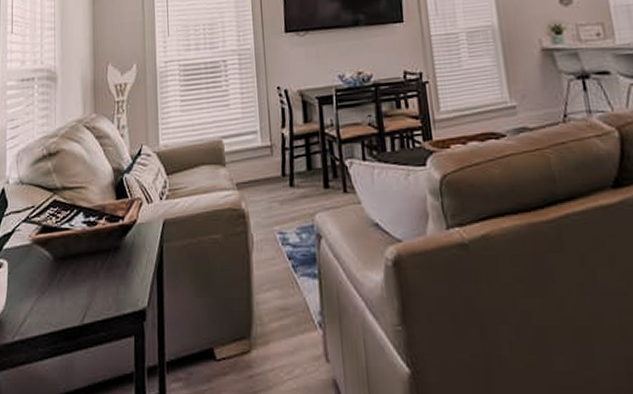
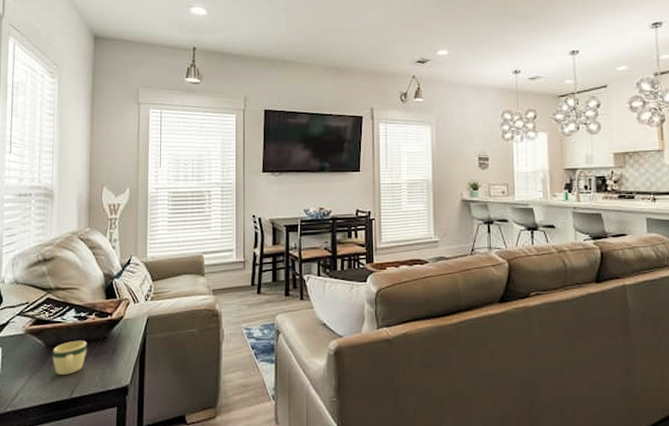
mug: none [61,251,98,295] -> present [52,340,87,375]

